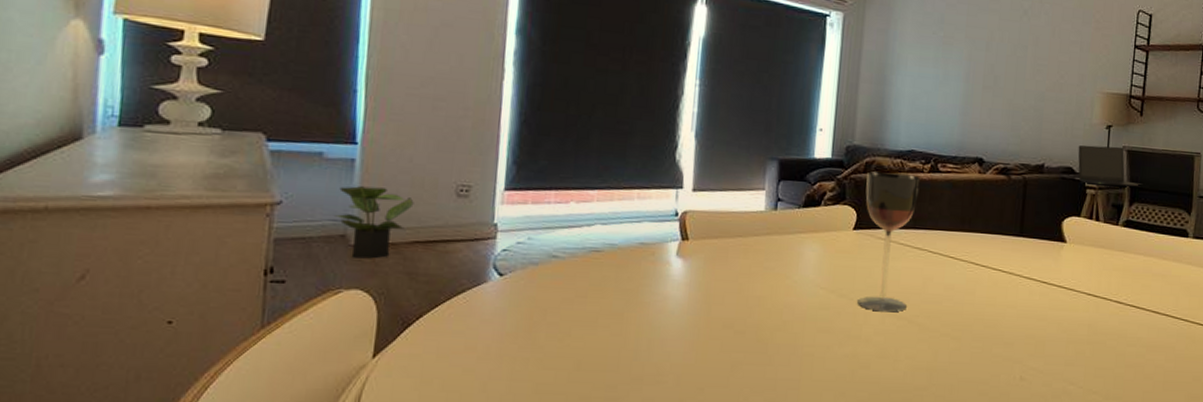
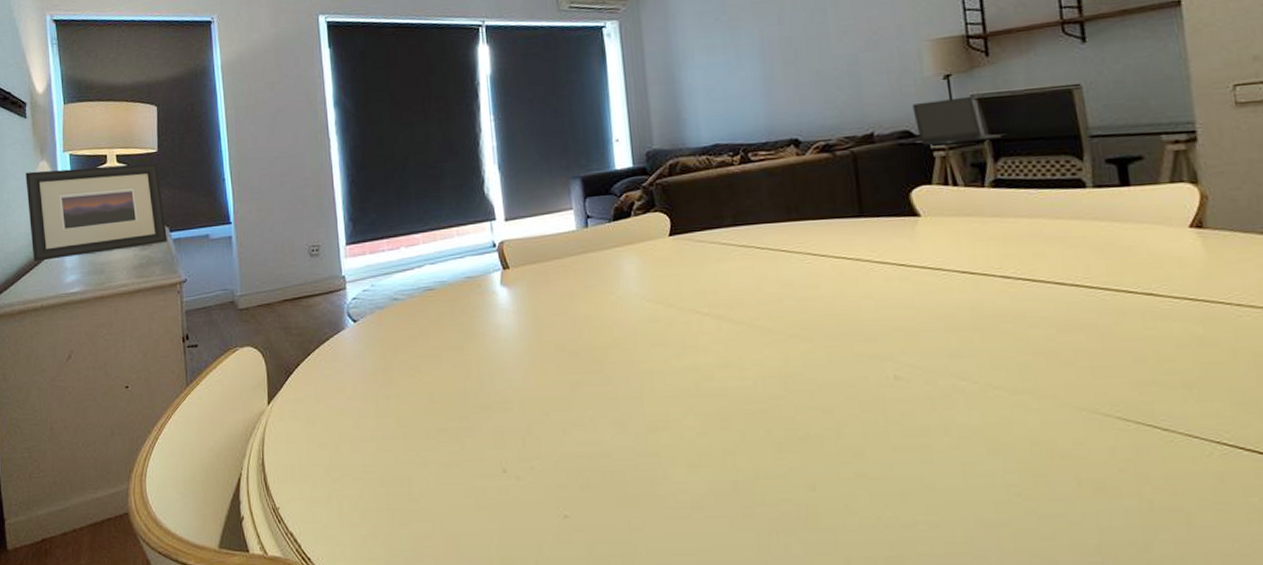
picture frame: none [40,29,262,154] -> present [25,163,167,262]
potted plant: present [335,186,414,259] -> none [224,257,279,320]
wineglass: present [857,171,920,312] -> none [673,169,743,319]

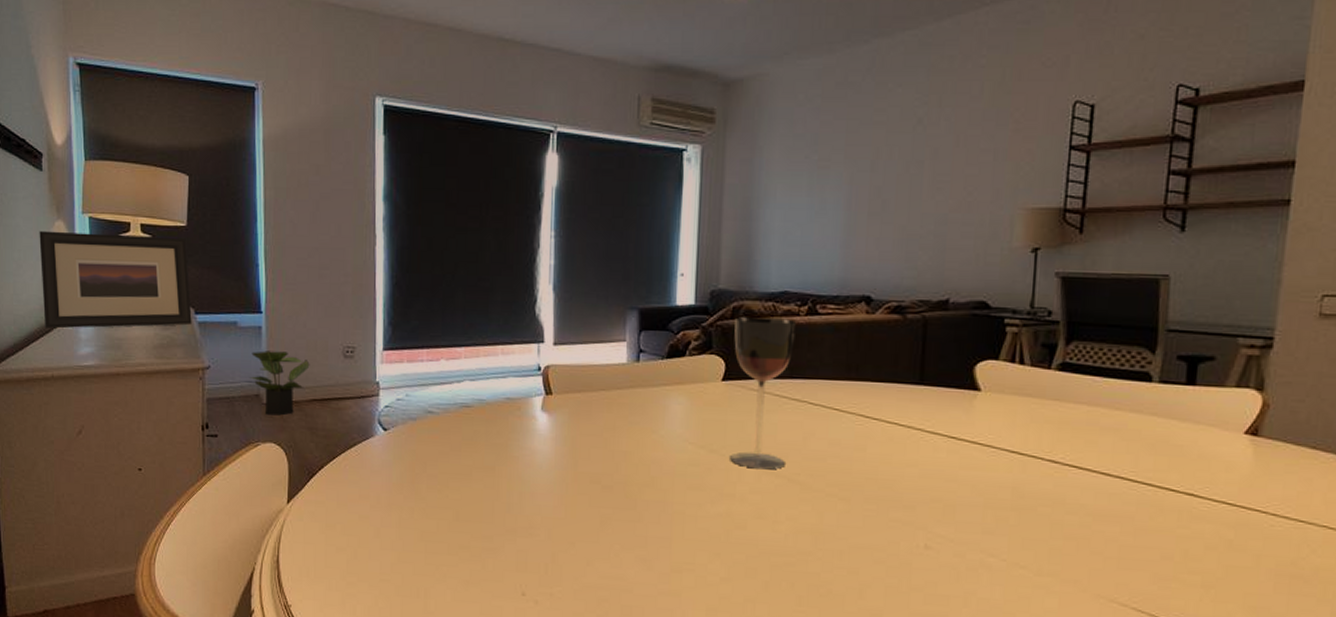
potted plant: none [224,257,279,320] -> present [250,351,310,416]
wineglass: none [673,169,743,319] -> present [730,317,796,470]
laptop: present [912,96,1006,147] -> none [993,273,1083,323]

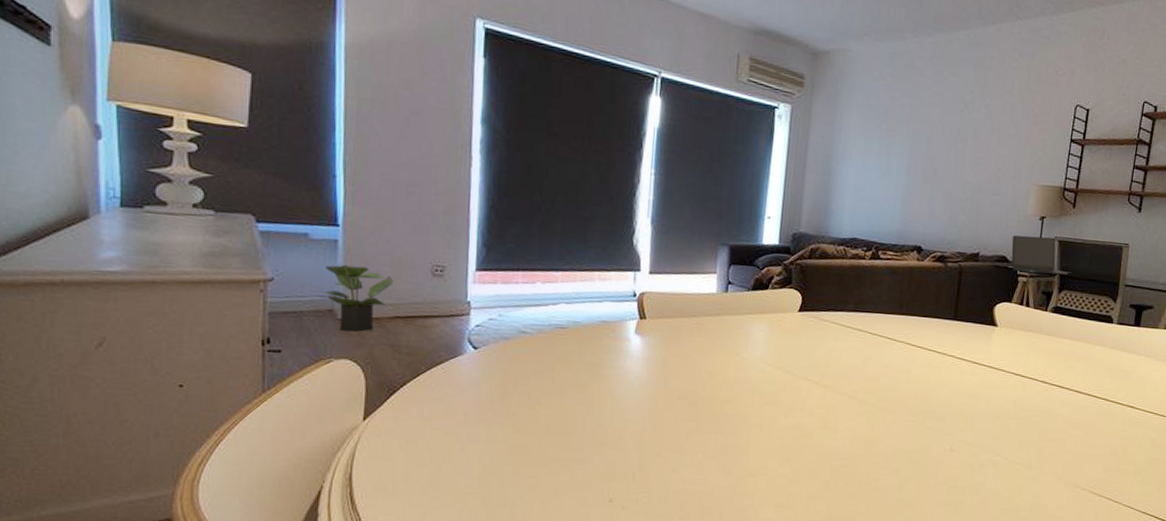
picture frame: present [39,230,192,329] -> none [45,114,252,234]
wineglass: present [730,317,796,470] -> none [802,257,862,388]
laptop: none [993,273,1083,323] -> present [1011,235,1071,277]

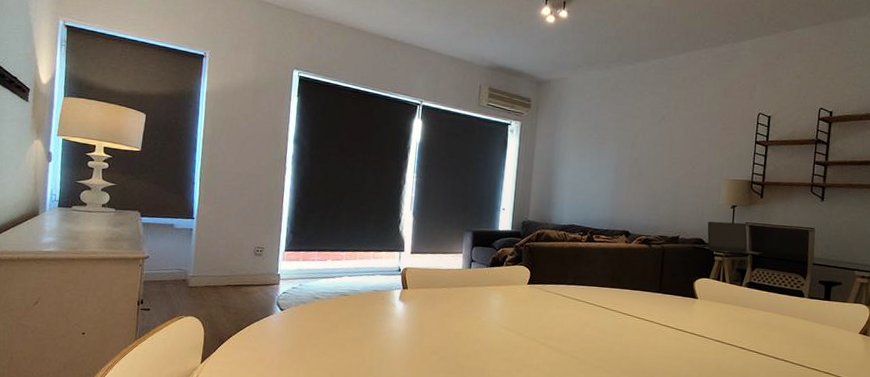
potted plant: present [322,265,394,332] -> none [180,247,228,296]

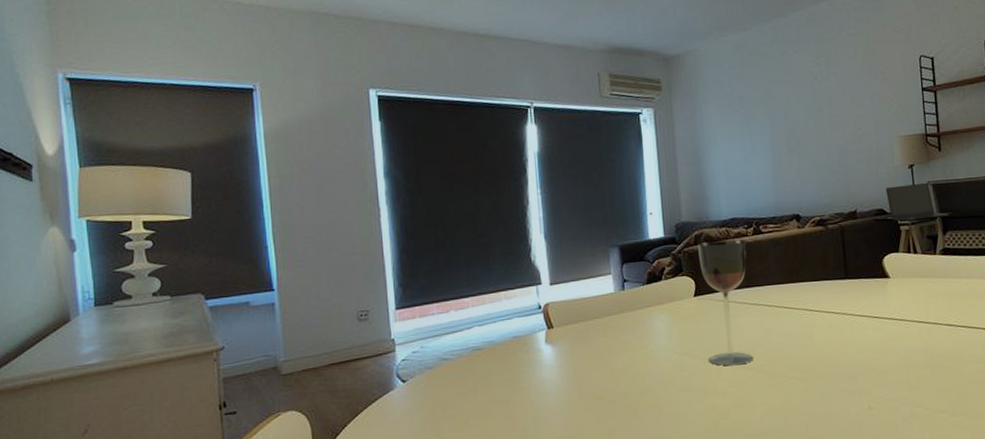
wineglass: none [531,240,579,348] -> present [698,239,753,366]

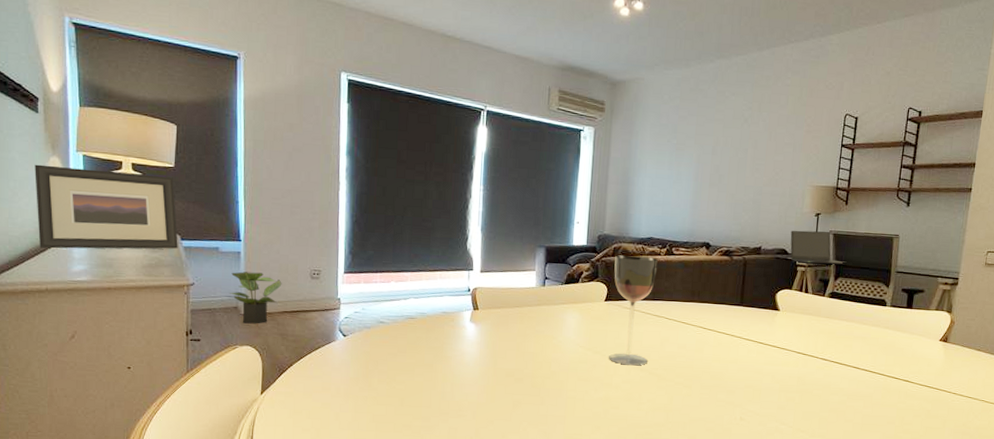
picture frame: none [31,231,202,333] -> present [35,164,178,249]
potted plant: none [266,323,326,385] -> present [230,271,282,324]

